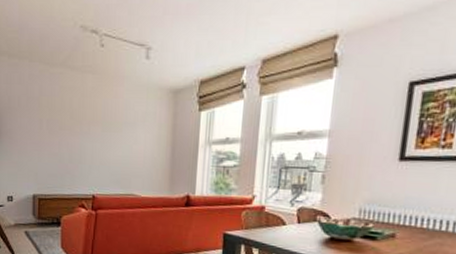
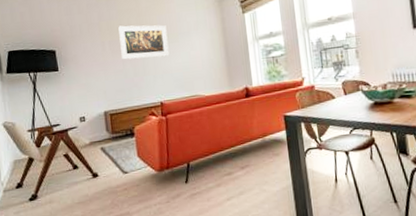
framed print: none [58,104,111,147] -> present [118,25,170,60]

